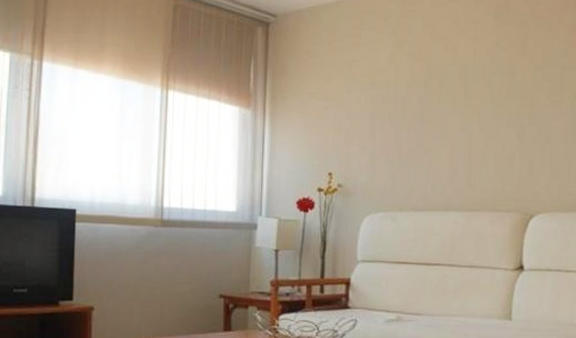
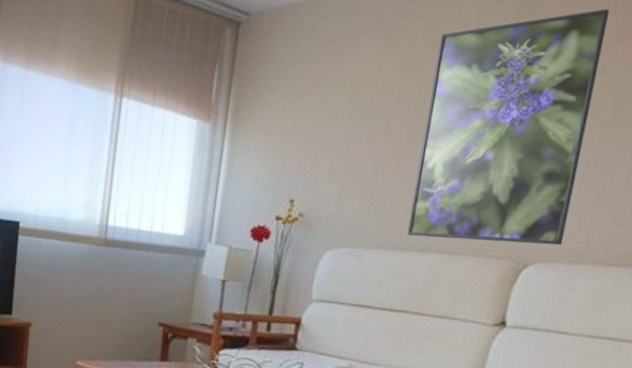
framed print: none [432,7,564,198] -> present [406,8,610,246]

